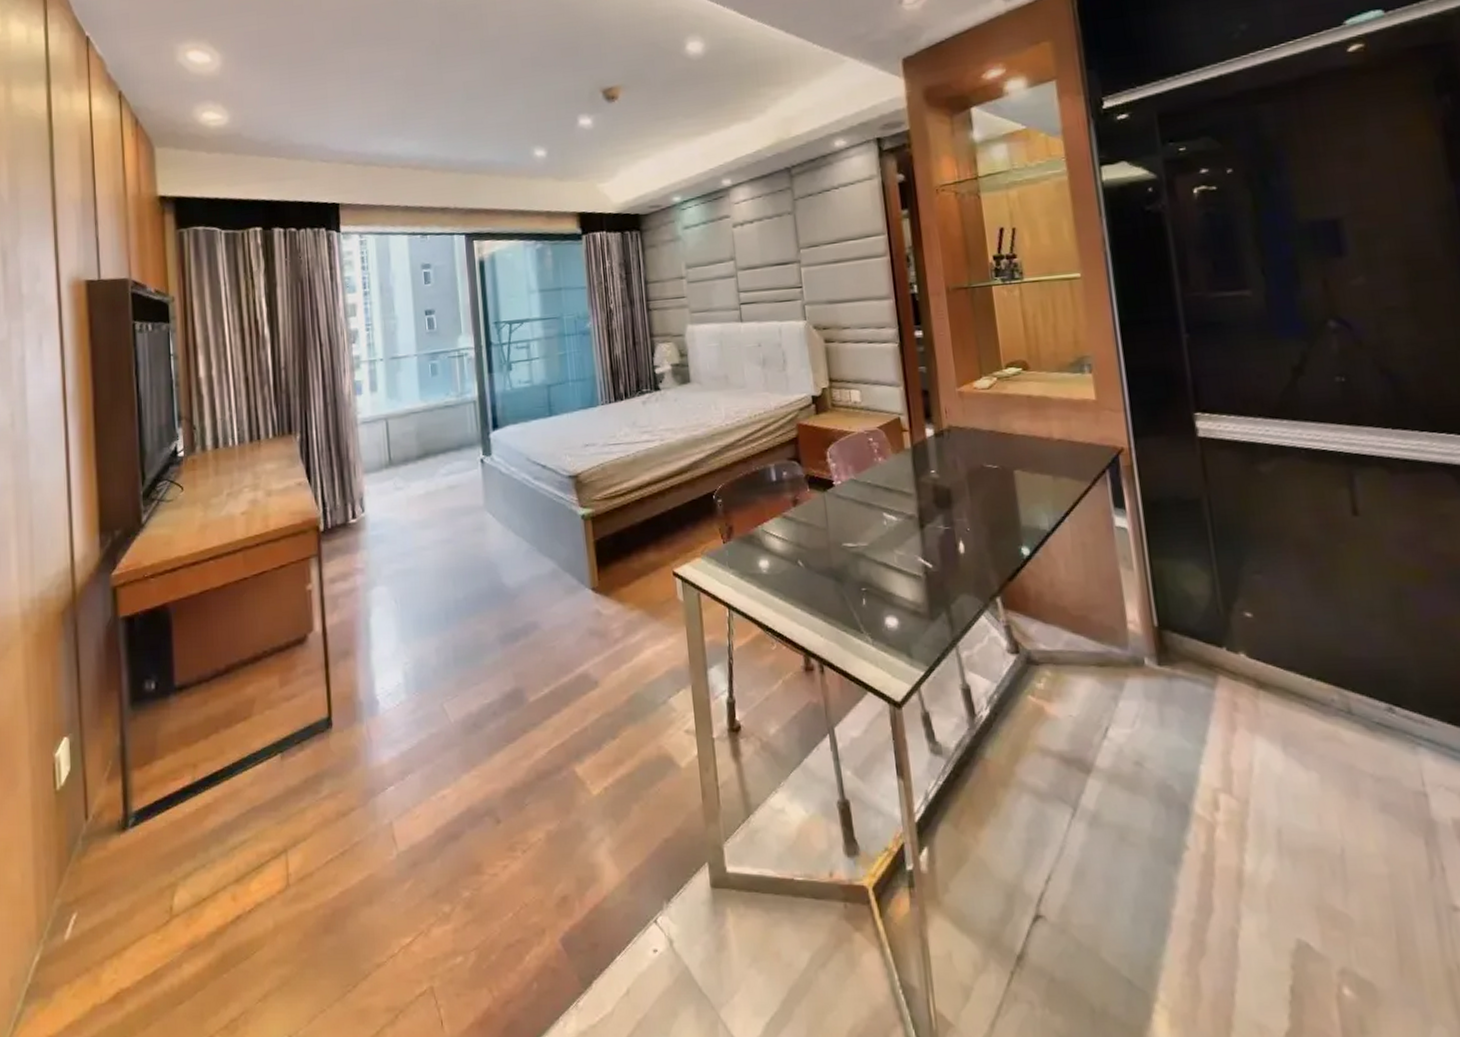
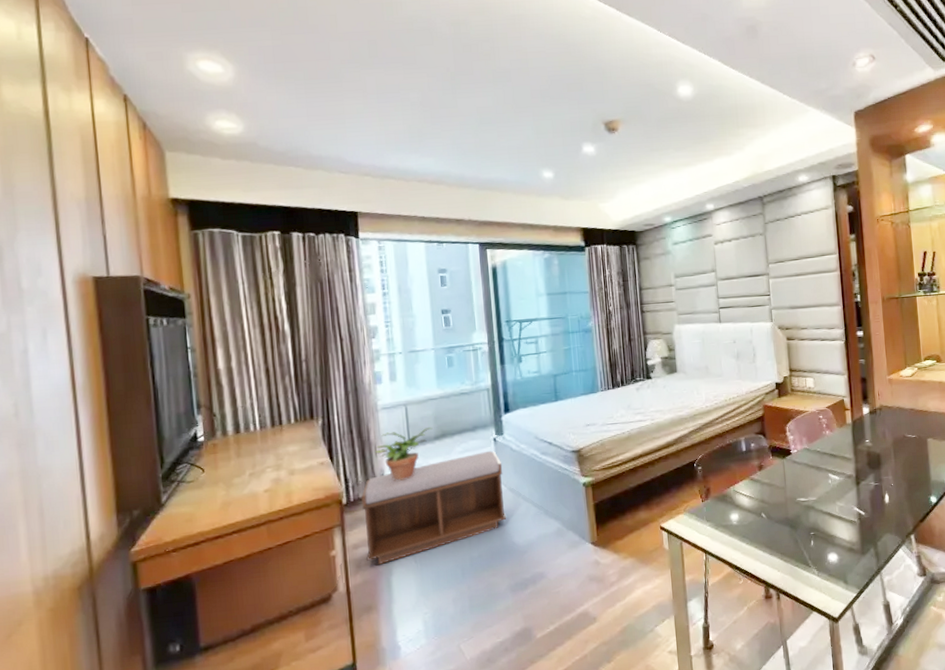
bench: none [339,473,495,604] -> present [361,450,507,565]
potted plant: none [354,445,415,506] -> present [375,427,433,481]

